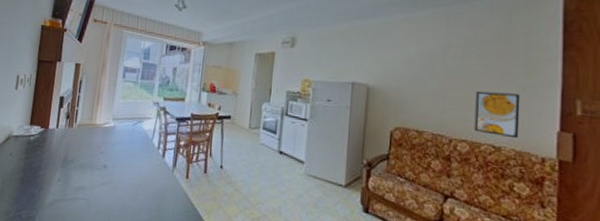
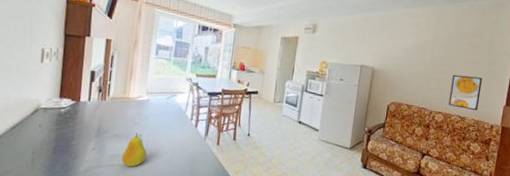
fruit: none [85,163,112,202] -> present [121,133,147,167]

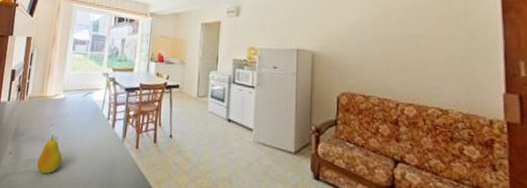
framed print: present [448,74,483,111] -> none [419,54,465,102]

